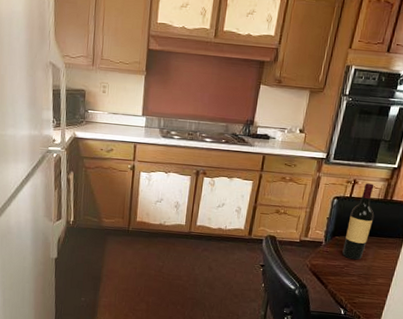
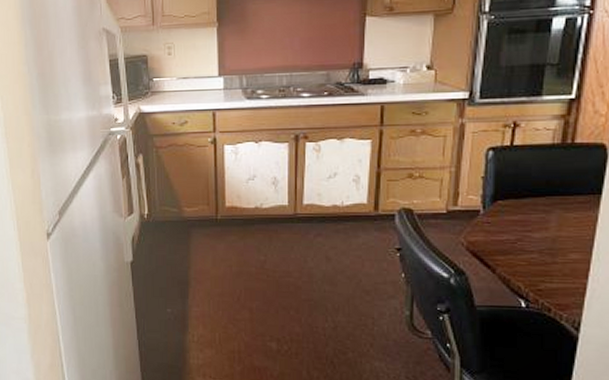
wine bottle: present [342,183,375,260] -> none [511,124,551,230]

